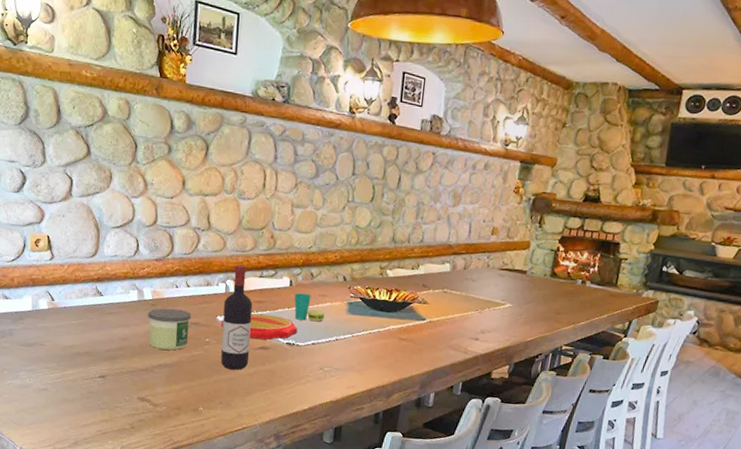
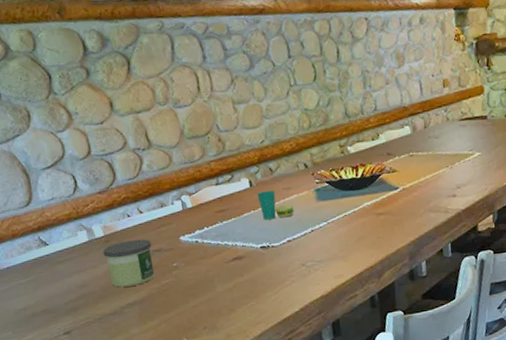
wine bottle: present [221,265,253,370] -> none [183,176,225,290]
plate: present [221,313,298,340] -> none [186,221,270,251]

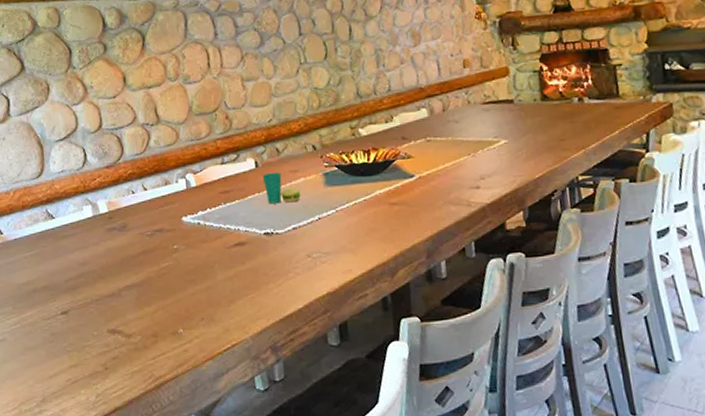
candle: present [103,239,155,288] -> none [105,217,155,268]

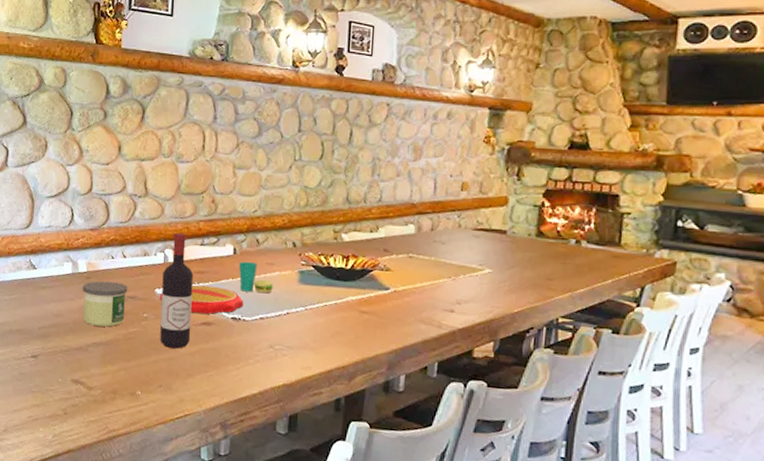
candle: none [105,217,155,268] -> present [82,281,128,327]
wine bottle: none [187,154,226,277] -> present [160,232,194,349]
plate: none [188,203,274,235] -> present [160,284,244,314]

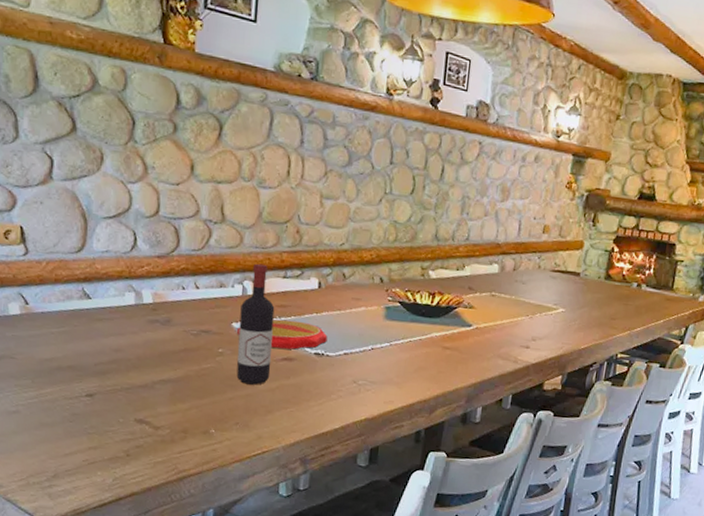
candle: present [82,281,128,327] -> none [147,313,201,363]
cup: present [238,261,273,294] -> none [323,295,359,329]

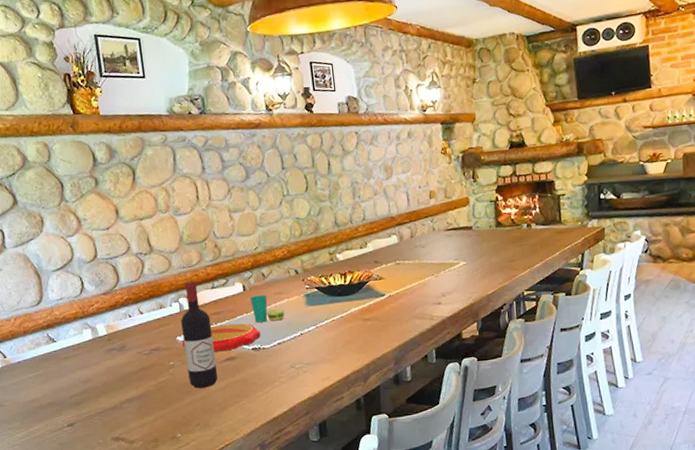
cup: none [323,295,359,329] -> present [249,294,285,323]

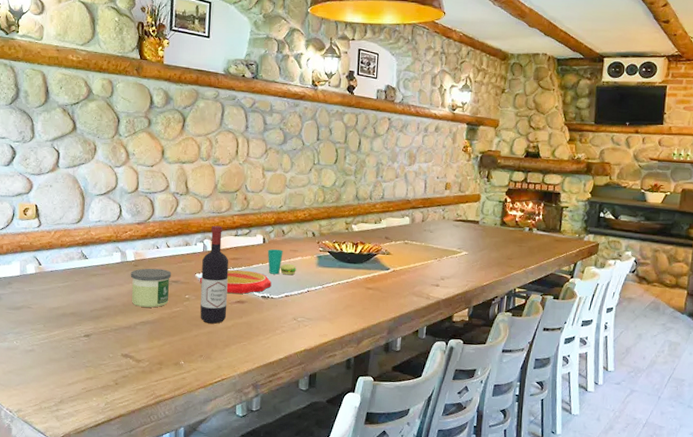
candle: none [105,338,153,384] -> present [130,268,172,308]

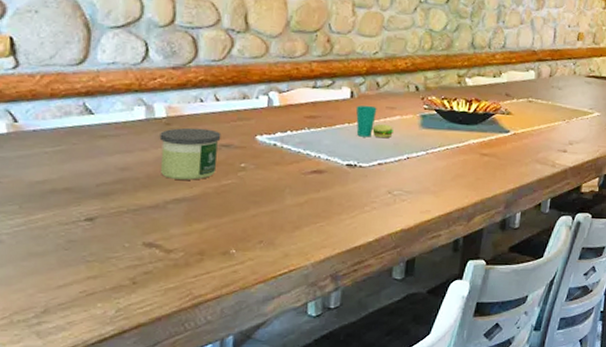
wine bottle: present [200,225,229,324] -> none [260,73,304,200]
plate: present [200,269,272,294] -> none [262,130,361,161]

